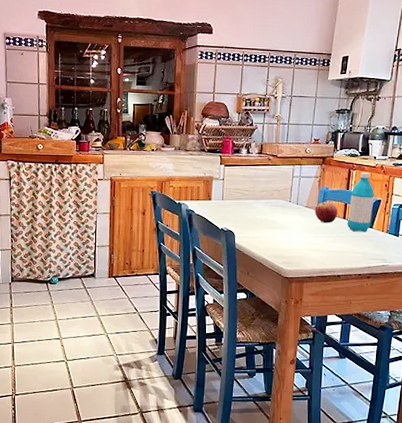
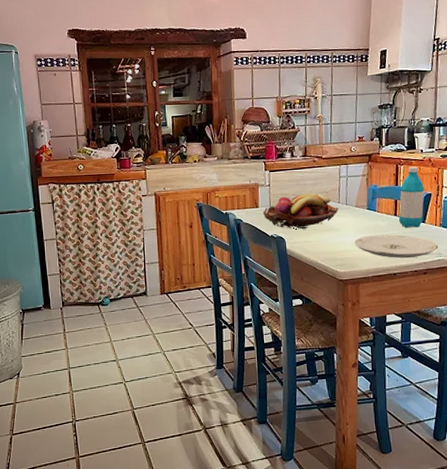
fruit basket: none [215,190,289,225] -> present [263,193,339,230]
plate: none [301,236,384,261] -> present [354,234,439,258]
apple: present [314,201,338,223] -> none [364,199,389,222]

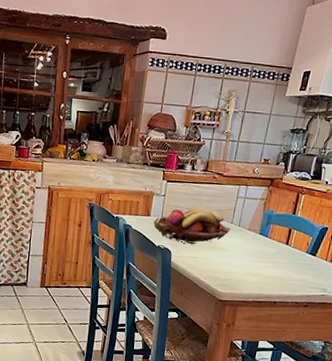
plate: present [354,234,439,258] -> none [240,260,325,289]
water bottle: present [398,166,425,228] -> none [289,197,323,260]

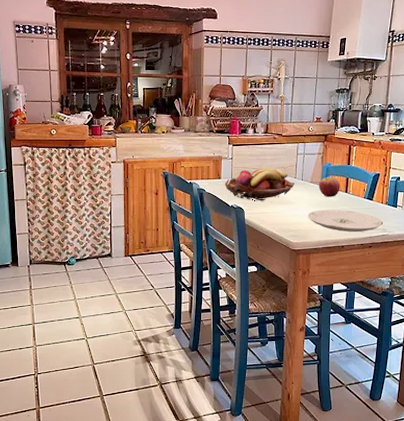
plate: none [240,260,325,289] -> present [307,210,384,232]
apple: none [256,225,281,248] -> present [318,176,340,197]

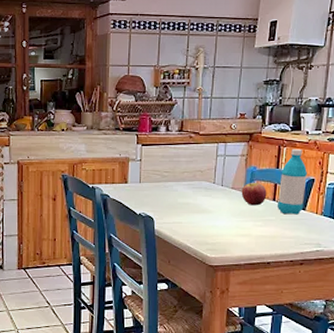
fruit basket: present [225,168,295,201] -> none [132,171,213,210]
plate: present [307,210,384,232] -> none [227,220,318,246]
water bottle: none [349,147,374,205] -> present [277,148,308,215]

